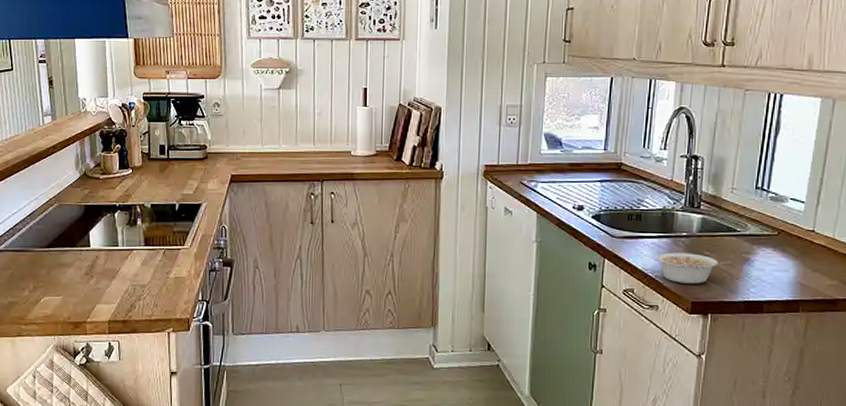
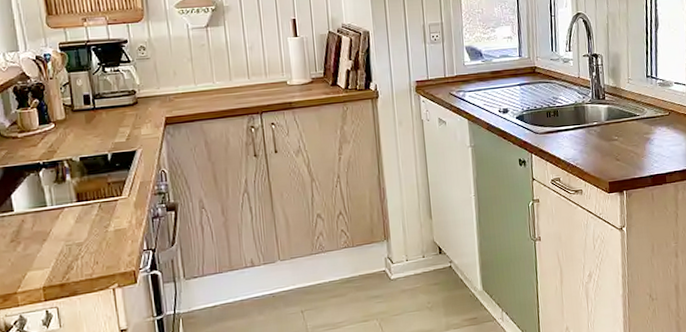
legume: present [655,252,731,284] -> none [574,139,636,168]

